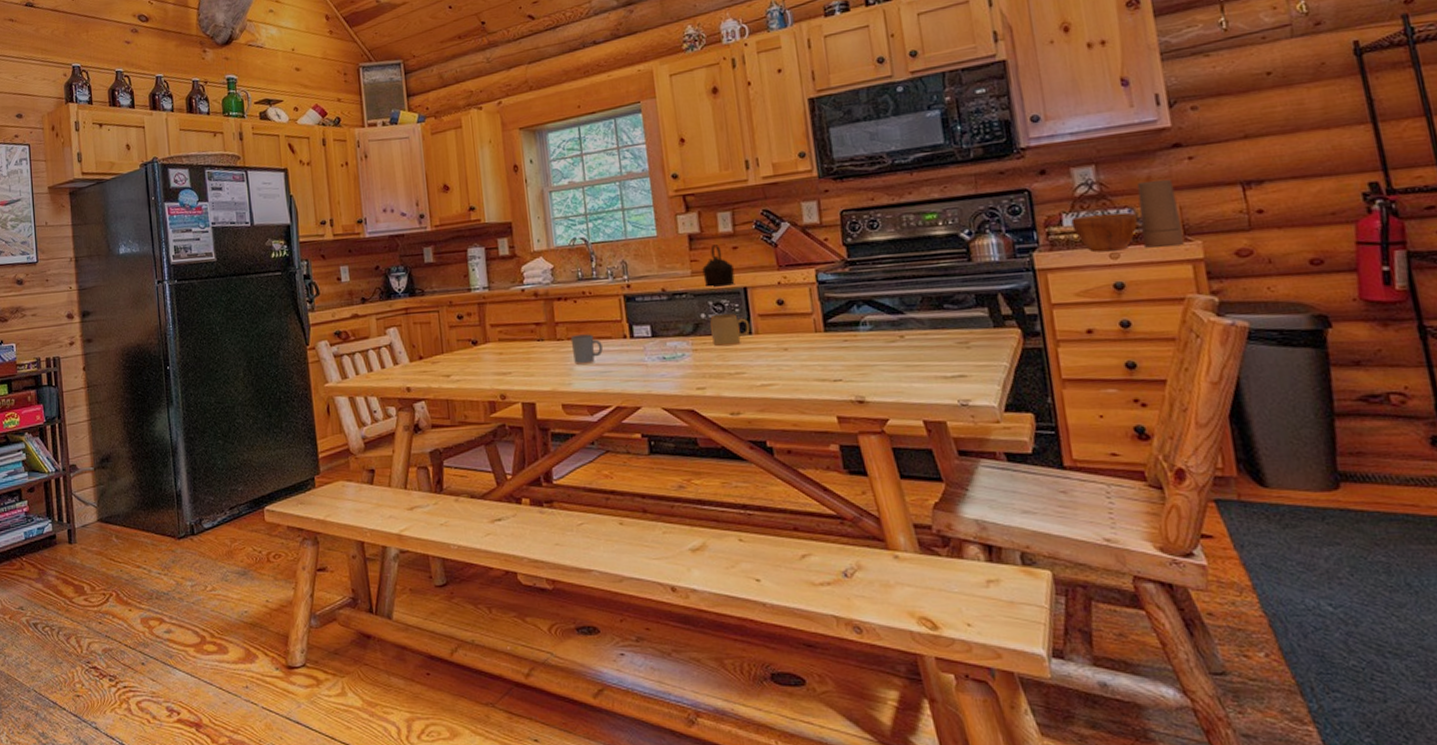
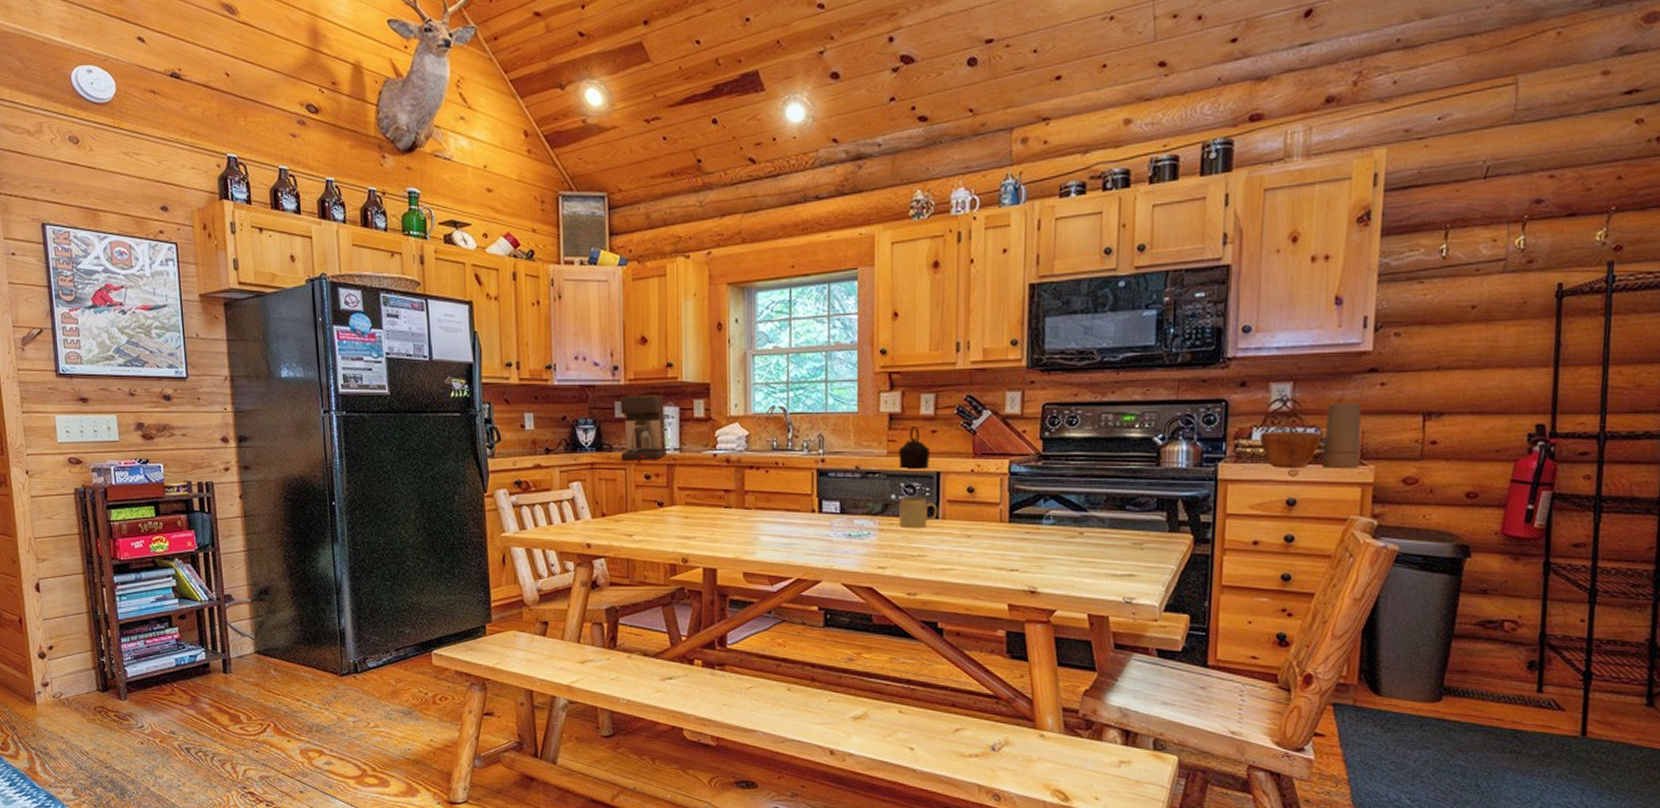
coffee maker: none [428,237,476,305] -> present [620,395,667,462]
mug: present [570,334,603,365] -> none [758,505,790,535]

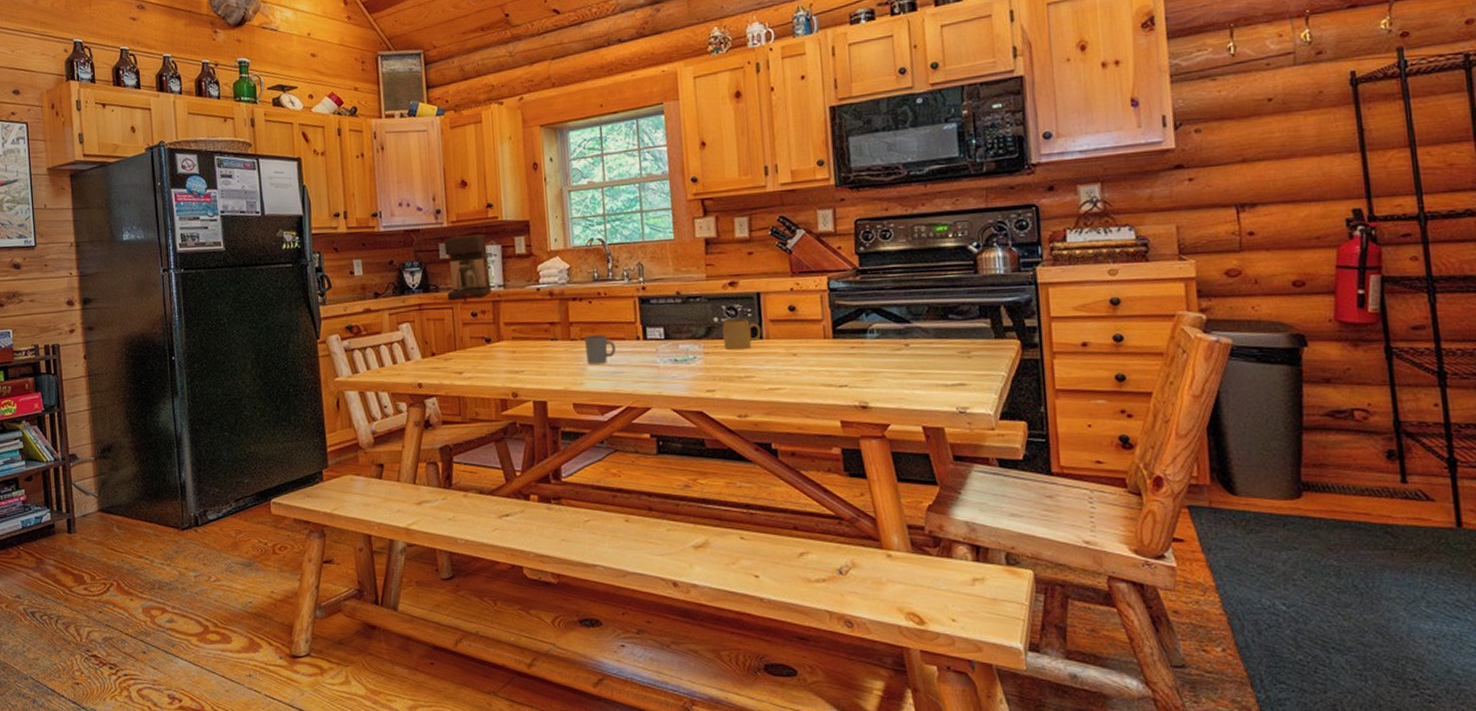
mug: none [758,505,790,535] -> present [584,335,616,365]
kettle: present [898,426,929,469] -> none [717,249,749,292]
bowl: present [1260,431,1323,468] -> none [1074,230,1138,269]
canister: present [1322,402,1362,469] -> none [1138,199,1179,266]

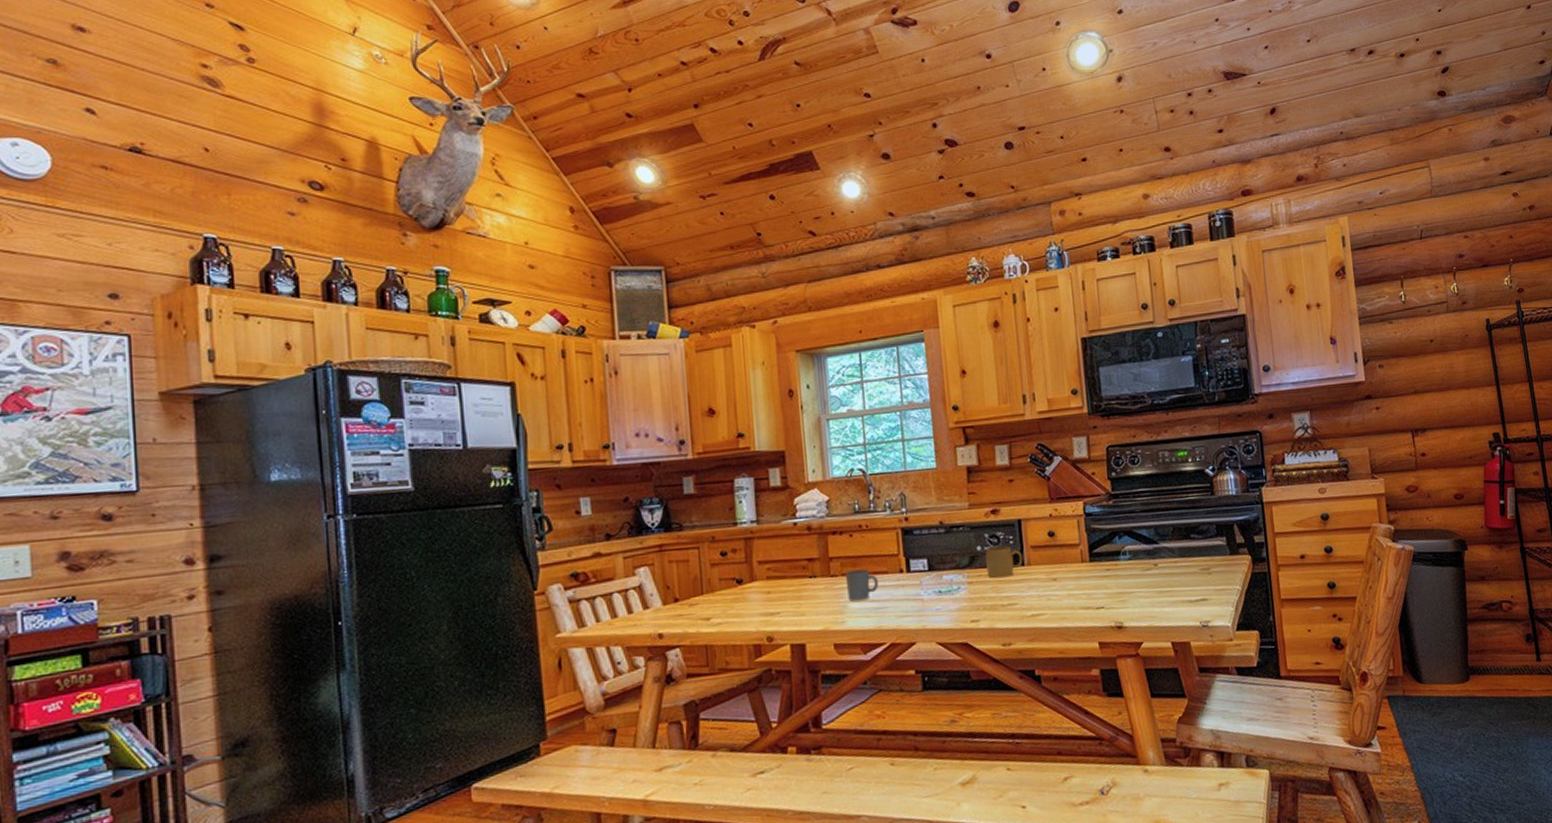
coffee maker: present [444,234,491,301] -> none [689,467,743,540]

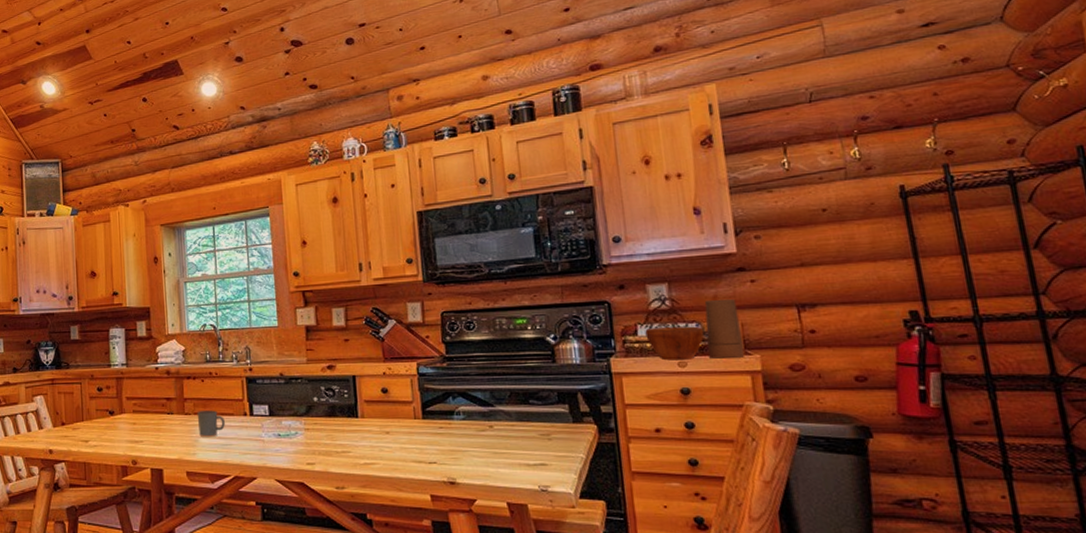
mug: present [985,545,1023,579] -> none [321,398,357,428]
bowl: none [1291,453,1340,488] -> present [645,326,705,361]
canister: none [1339,426,1372,484] -> present [704,299,745,360]

